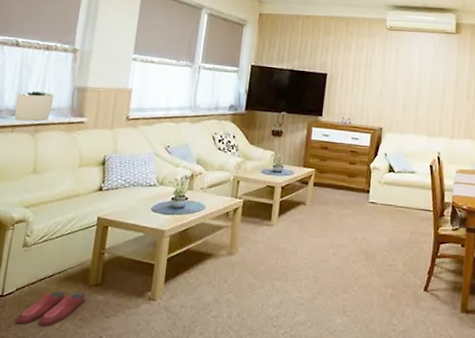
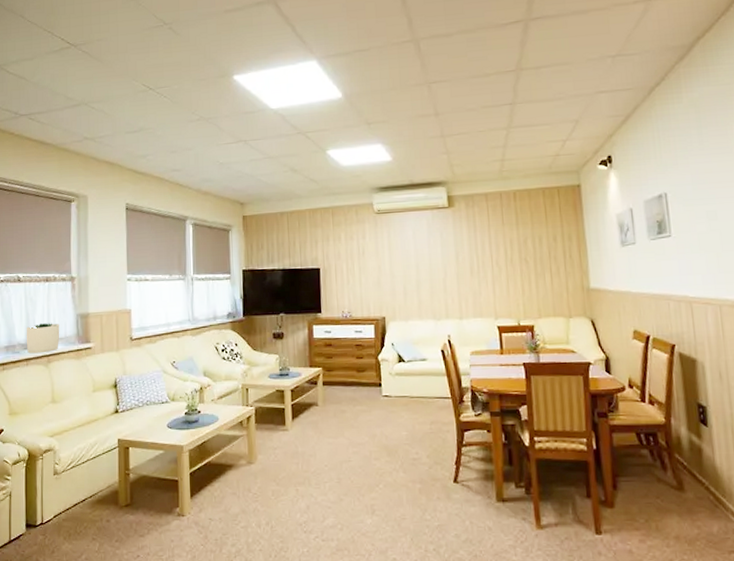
slippers: present [16,290,85,327] -> none [58,513,118,551]

